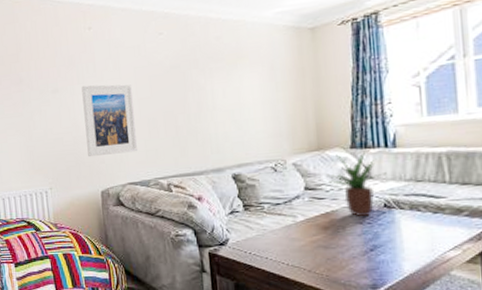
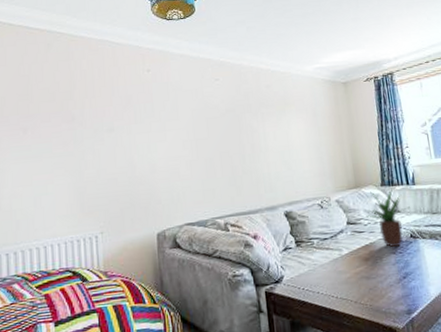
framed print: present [81,84,137,157] -> none [139,125,195,198]

